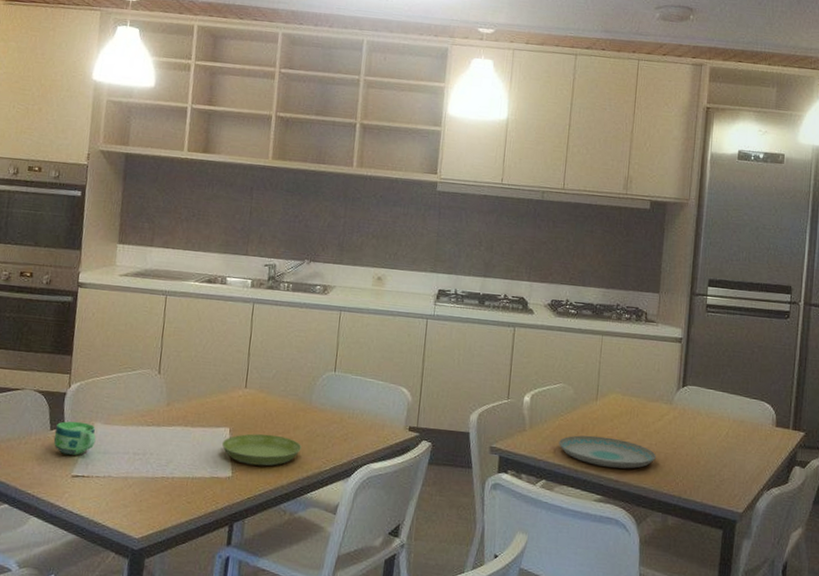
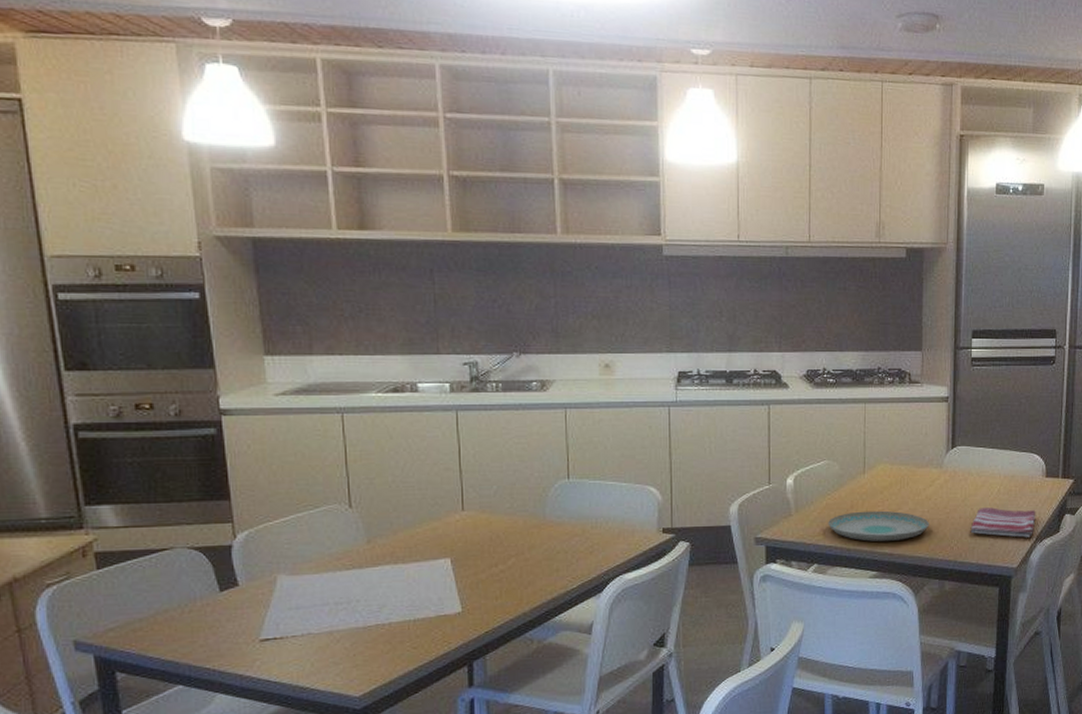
cup: present [53,421,96,455] -> none [226,576,283,617]
saucer: present [221,433,301,466] -> none [443,558,541,596]
dish towel: none [696,448,764,484] -> present [970,507,1036,538]

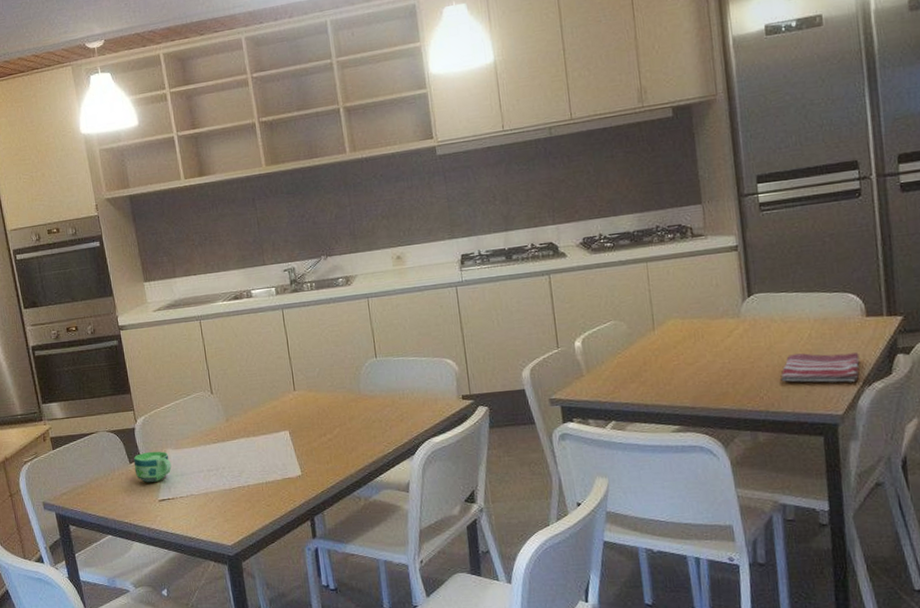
cup: none [226,576,283,617] -> present [133,451,172,483]
plate: present [828,510,929,542] -> none [621,365,732,397]

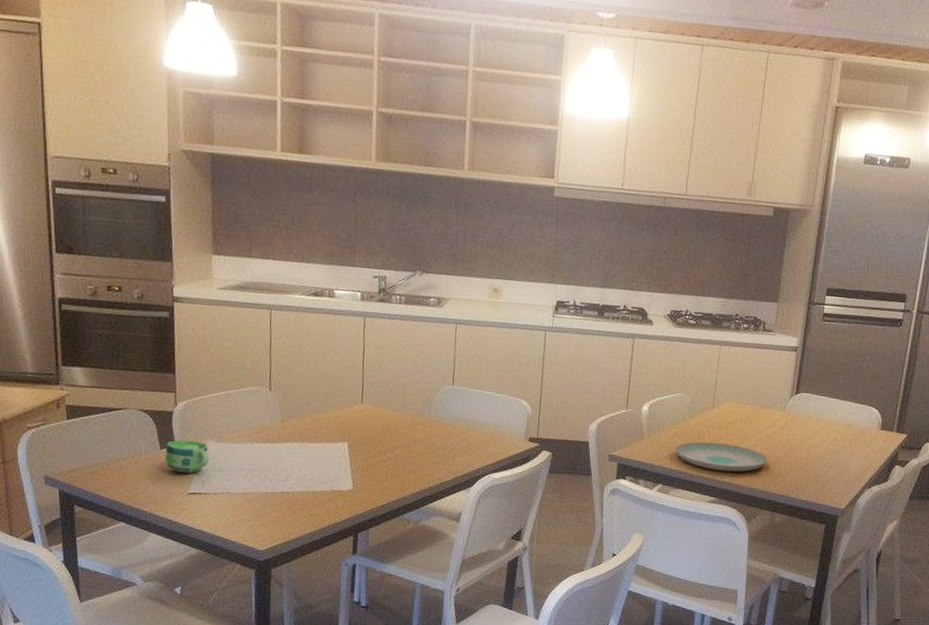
plate: none [621,365,732,397] -> present [675,442,767,472]
dish towel: present [780,352,860,383] -> none [804,451,868,483]

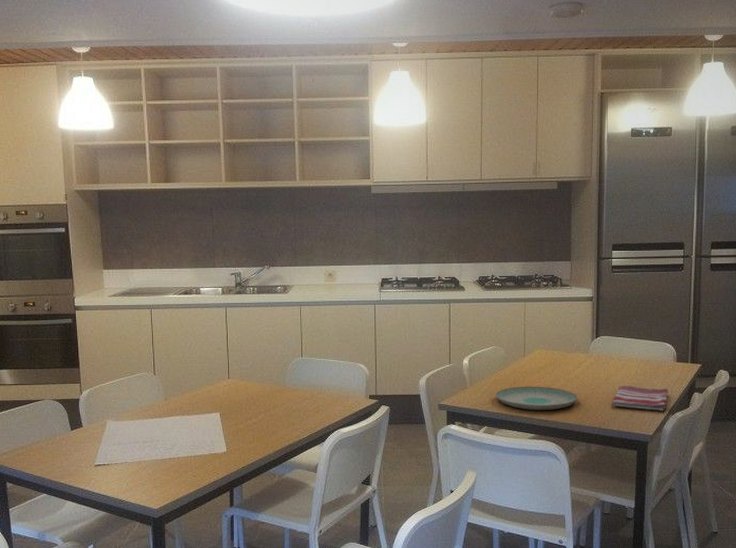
cup: present [165,439,210,473] -> none [75,421,110,449]
dish towel: none [804,451,868,483] -> present [612,386,669,411]

